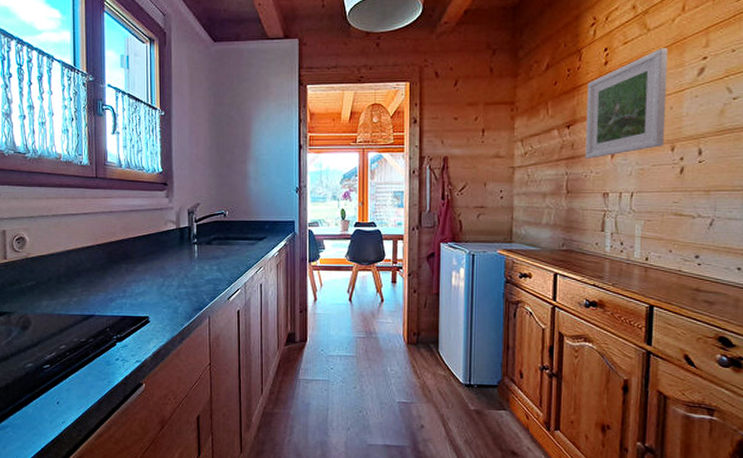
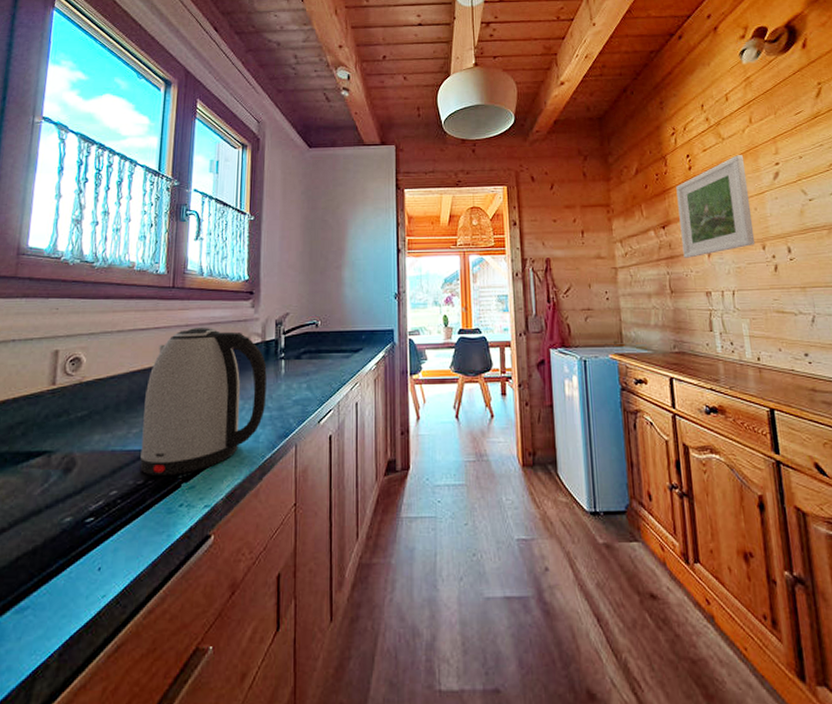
kettle: none [81,214,182,336] -> present [140,328,267,475]

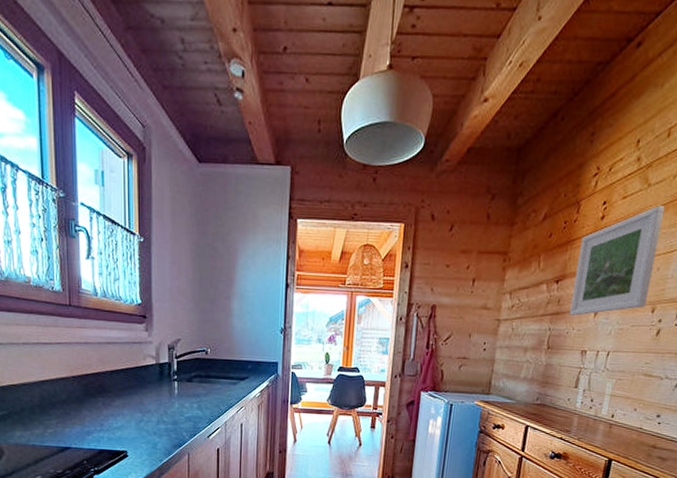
kettle: present [140,328,267,475] -> none [55,346,161,469]

